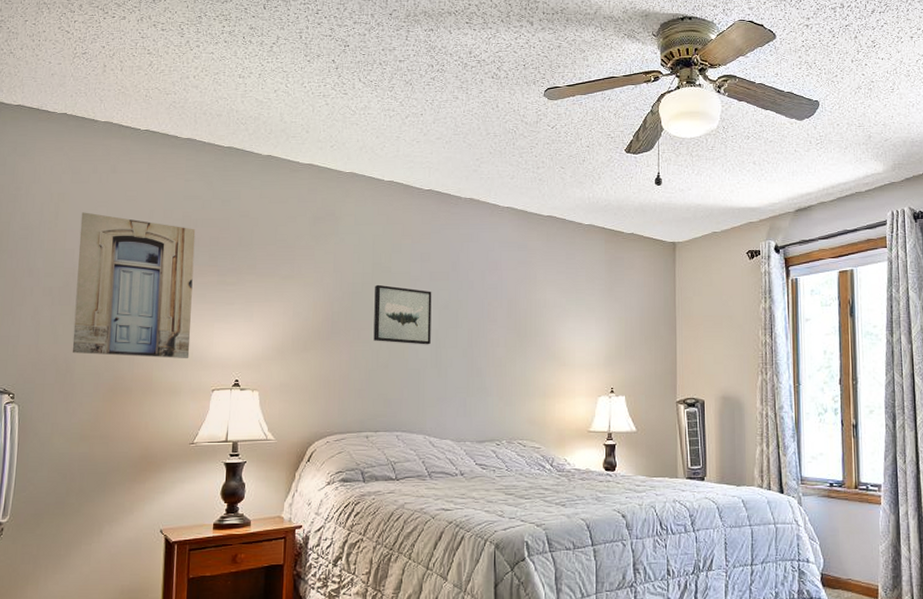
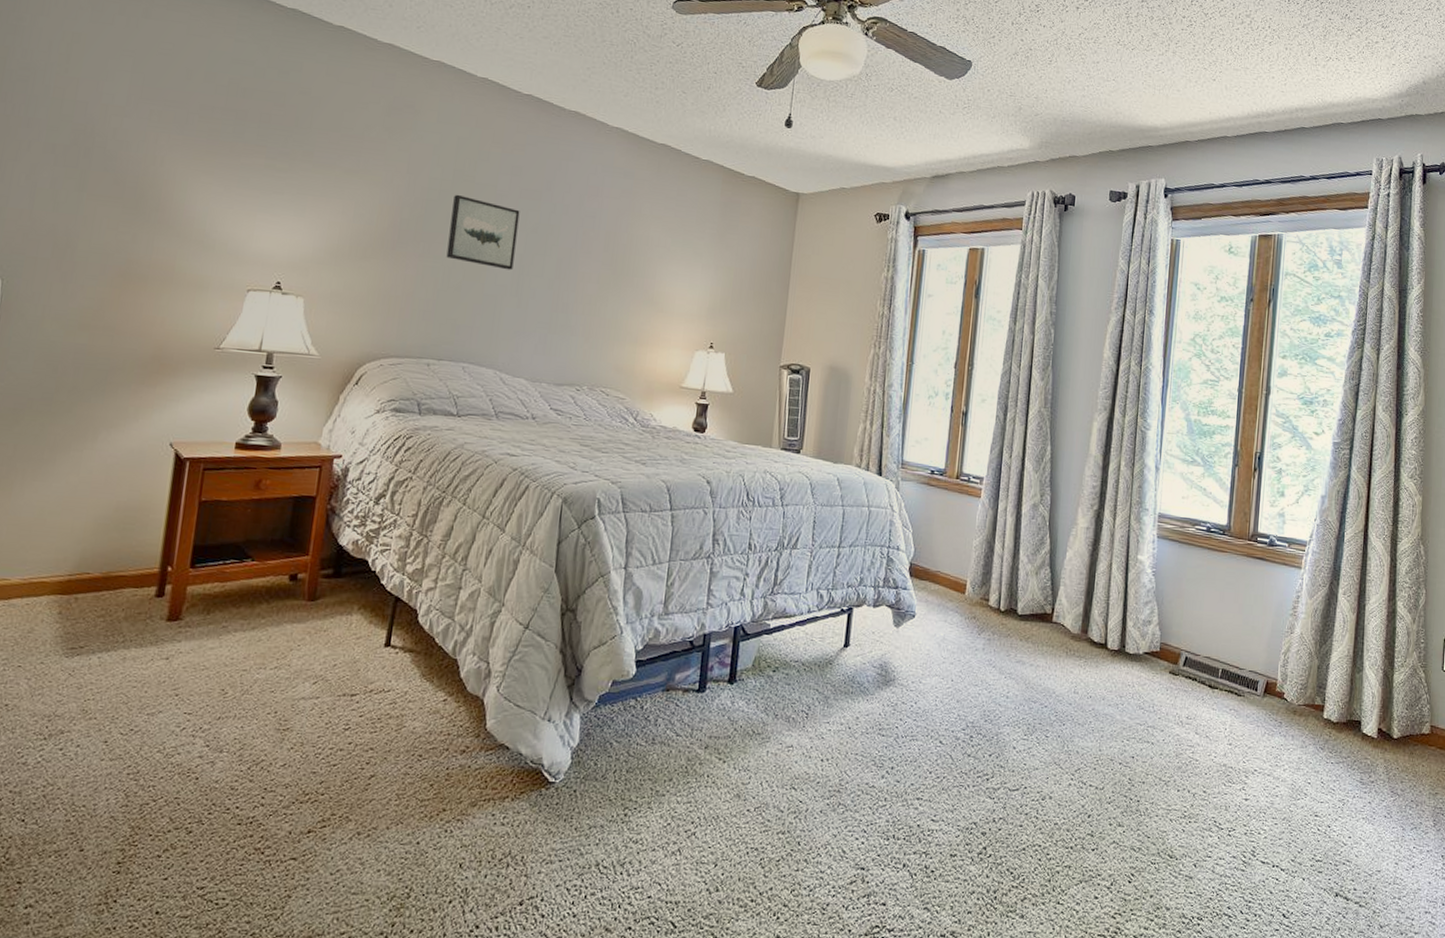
wall art: present [72,212,196,358] -> none [75,59,244,250]

